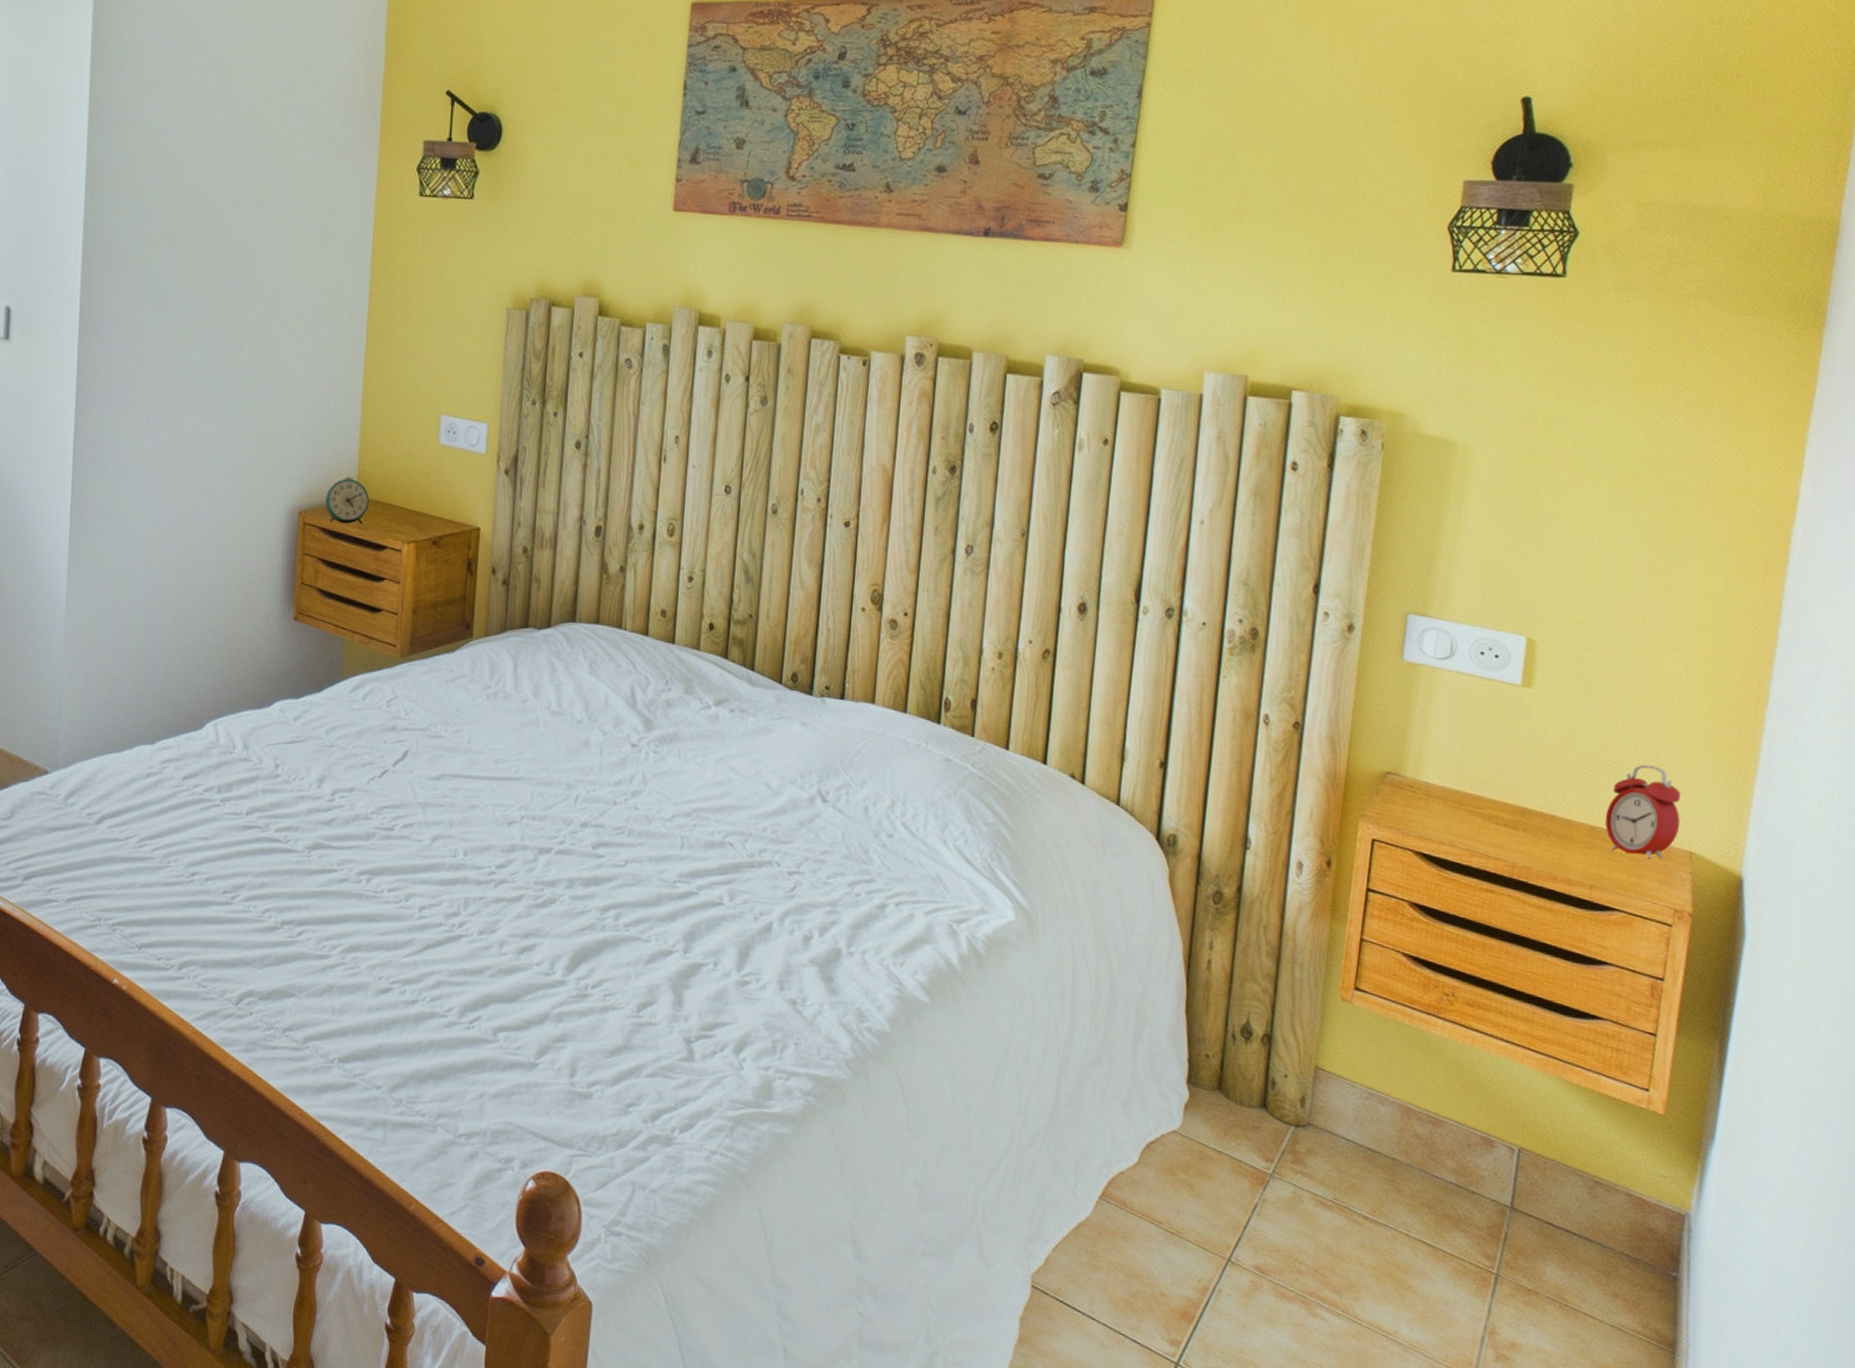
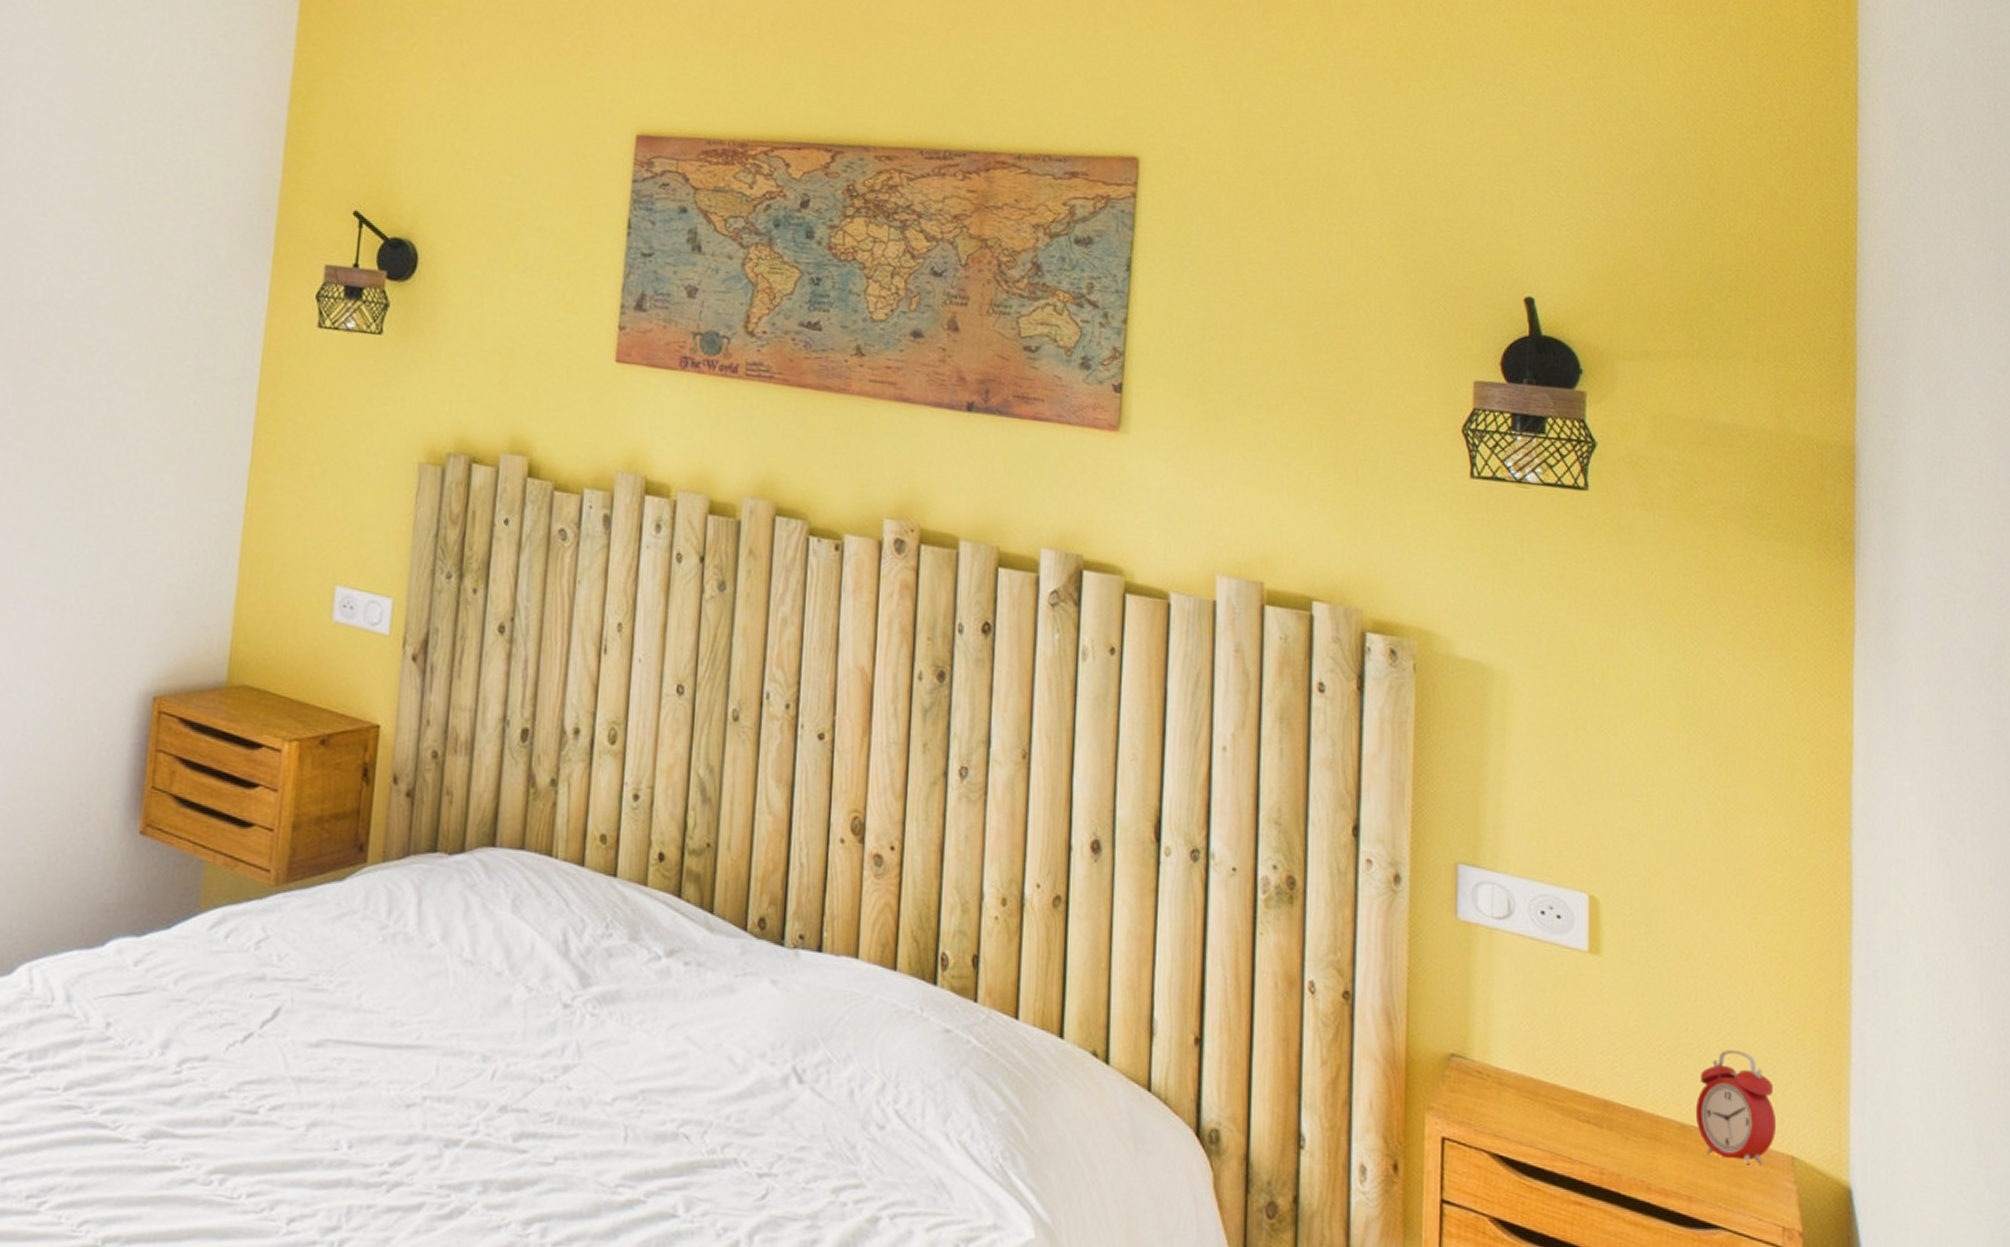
alarm clock: present [325,476,370,525] -> none [187,655,244,716]

